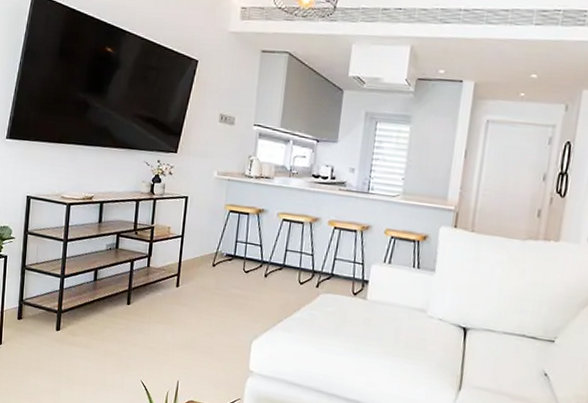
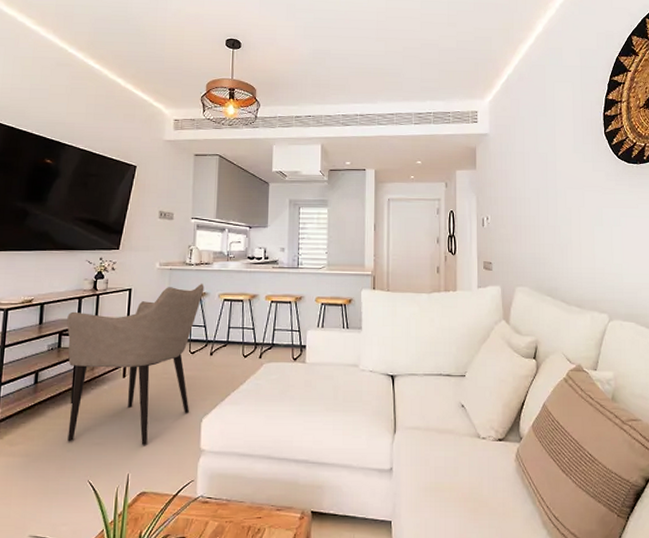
armchair: none [123,199,263,357] -> present [67,284,204,445]

